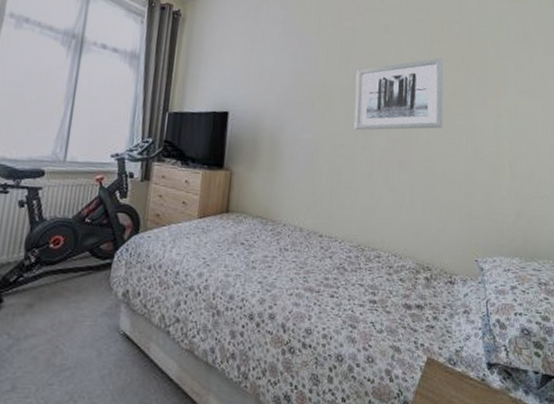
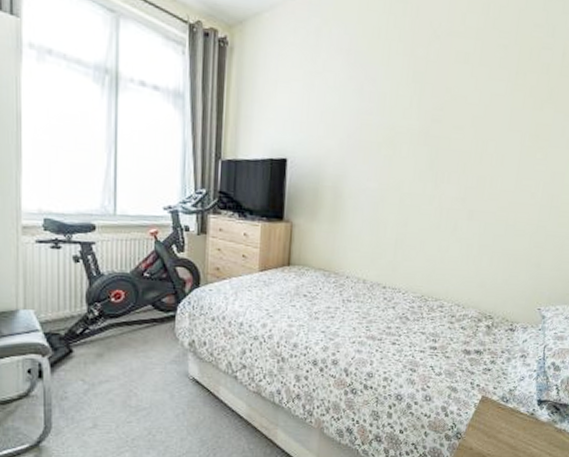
wall art: present [354,57,443,131] -> none [423,92,528,178]

